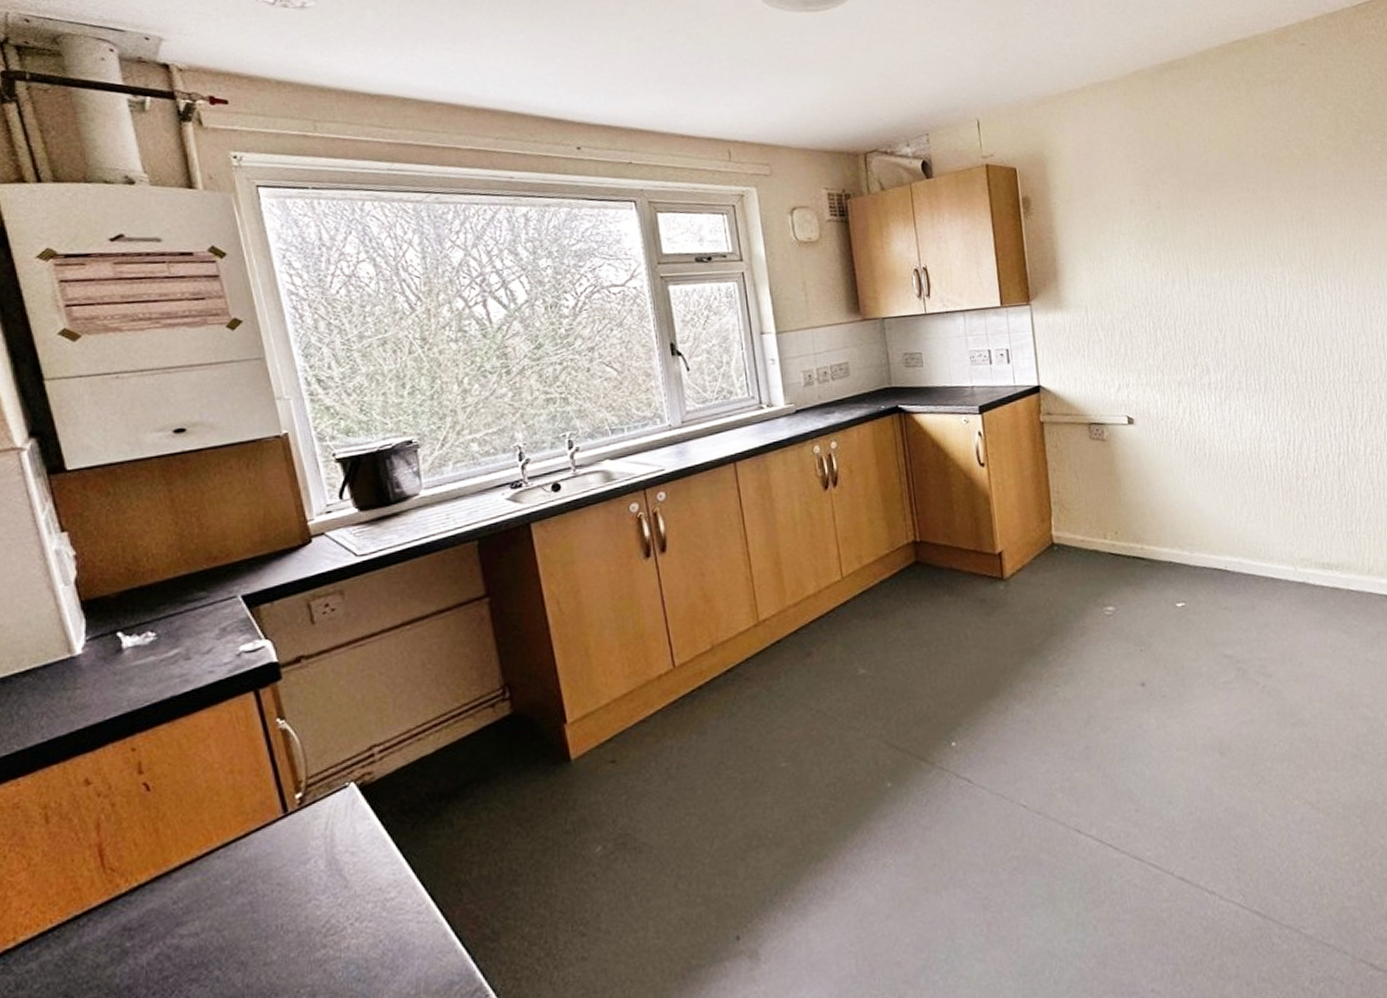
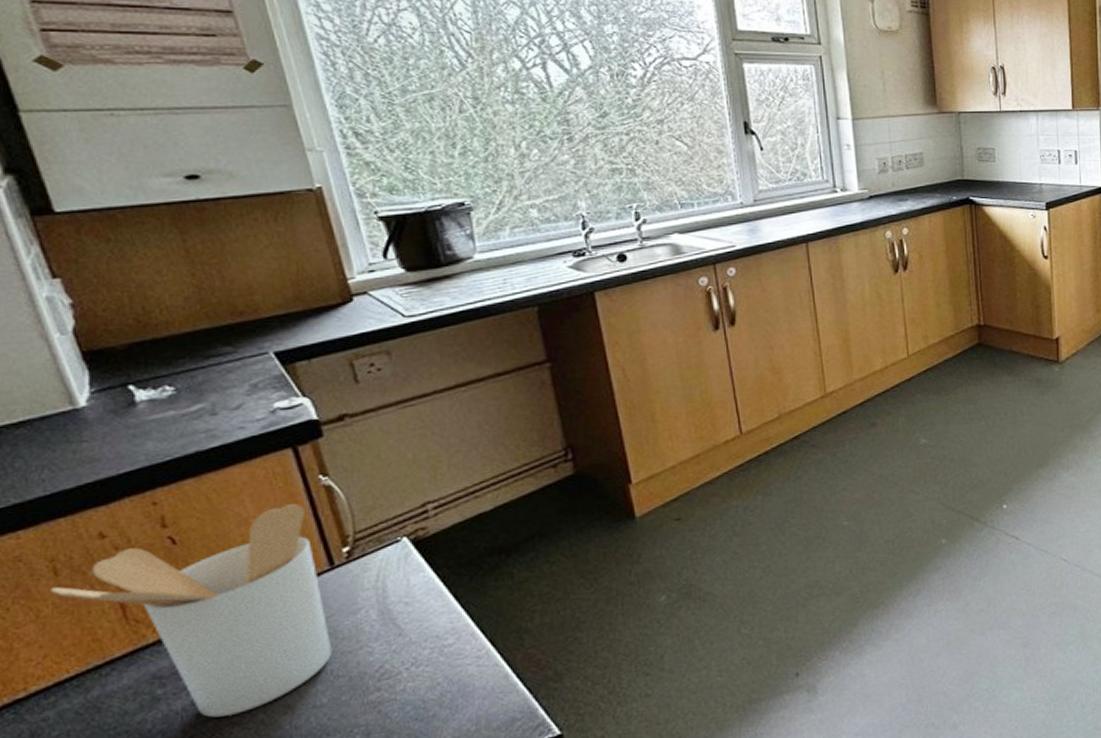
utensil holder: none [40,748,284,973] -> present [48,504,333,718]

